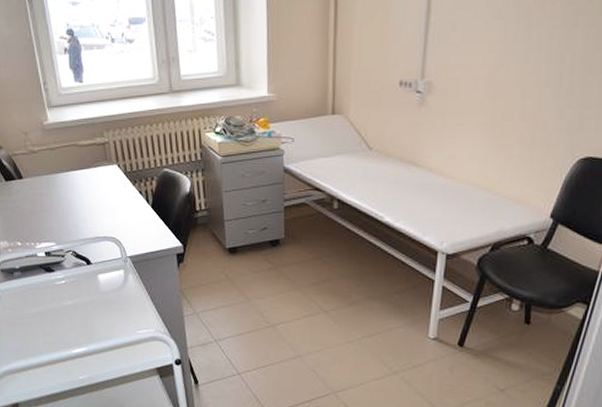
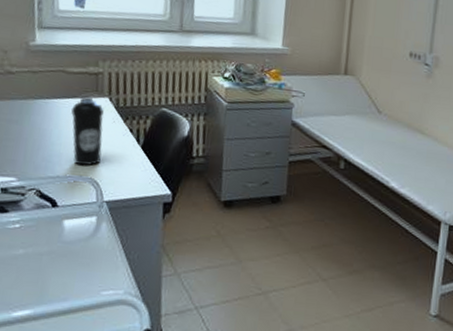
water bottle: none [88,167,119,228] -> present [71,97,104,166]

